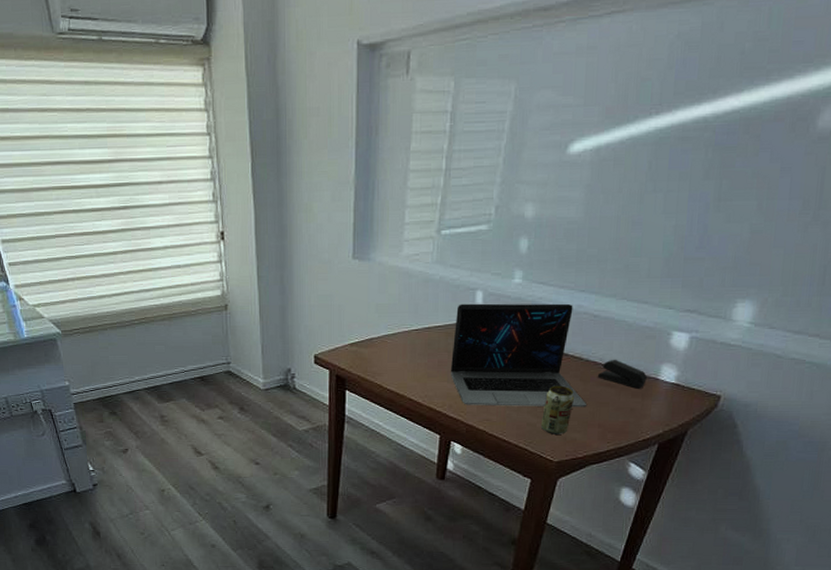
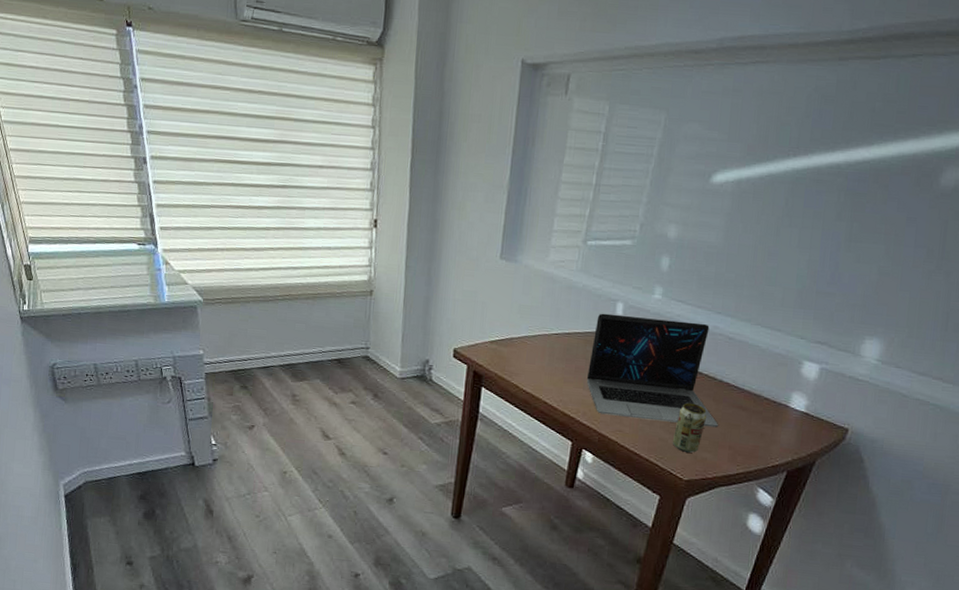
stapler: present [597,359,648,390] -> none [729,382,779,415]

